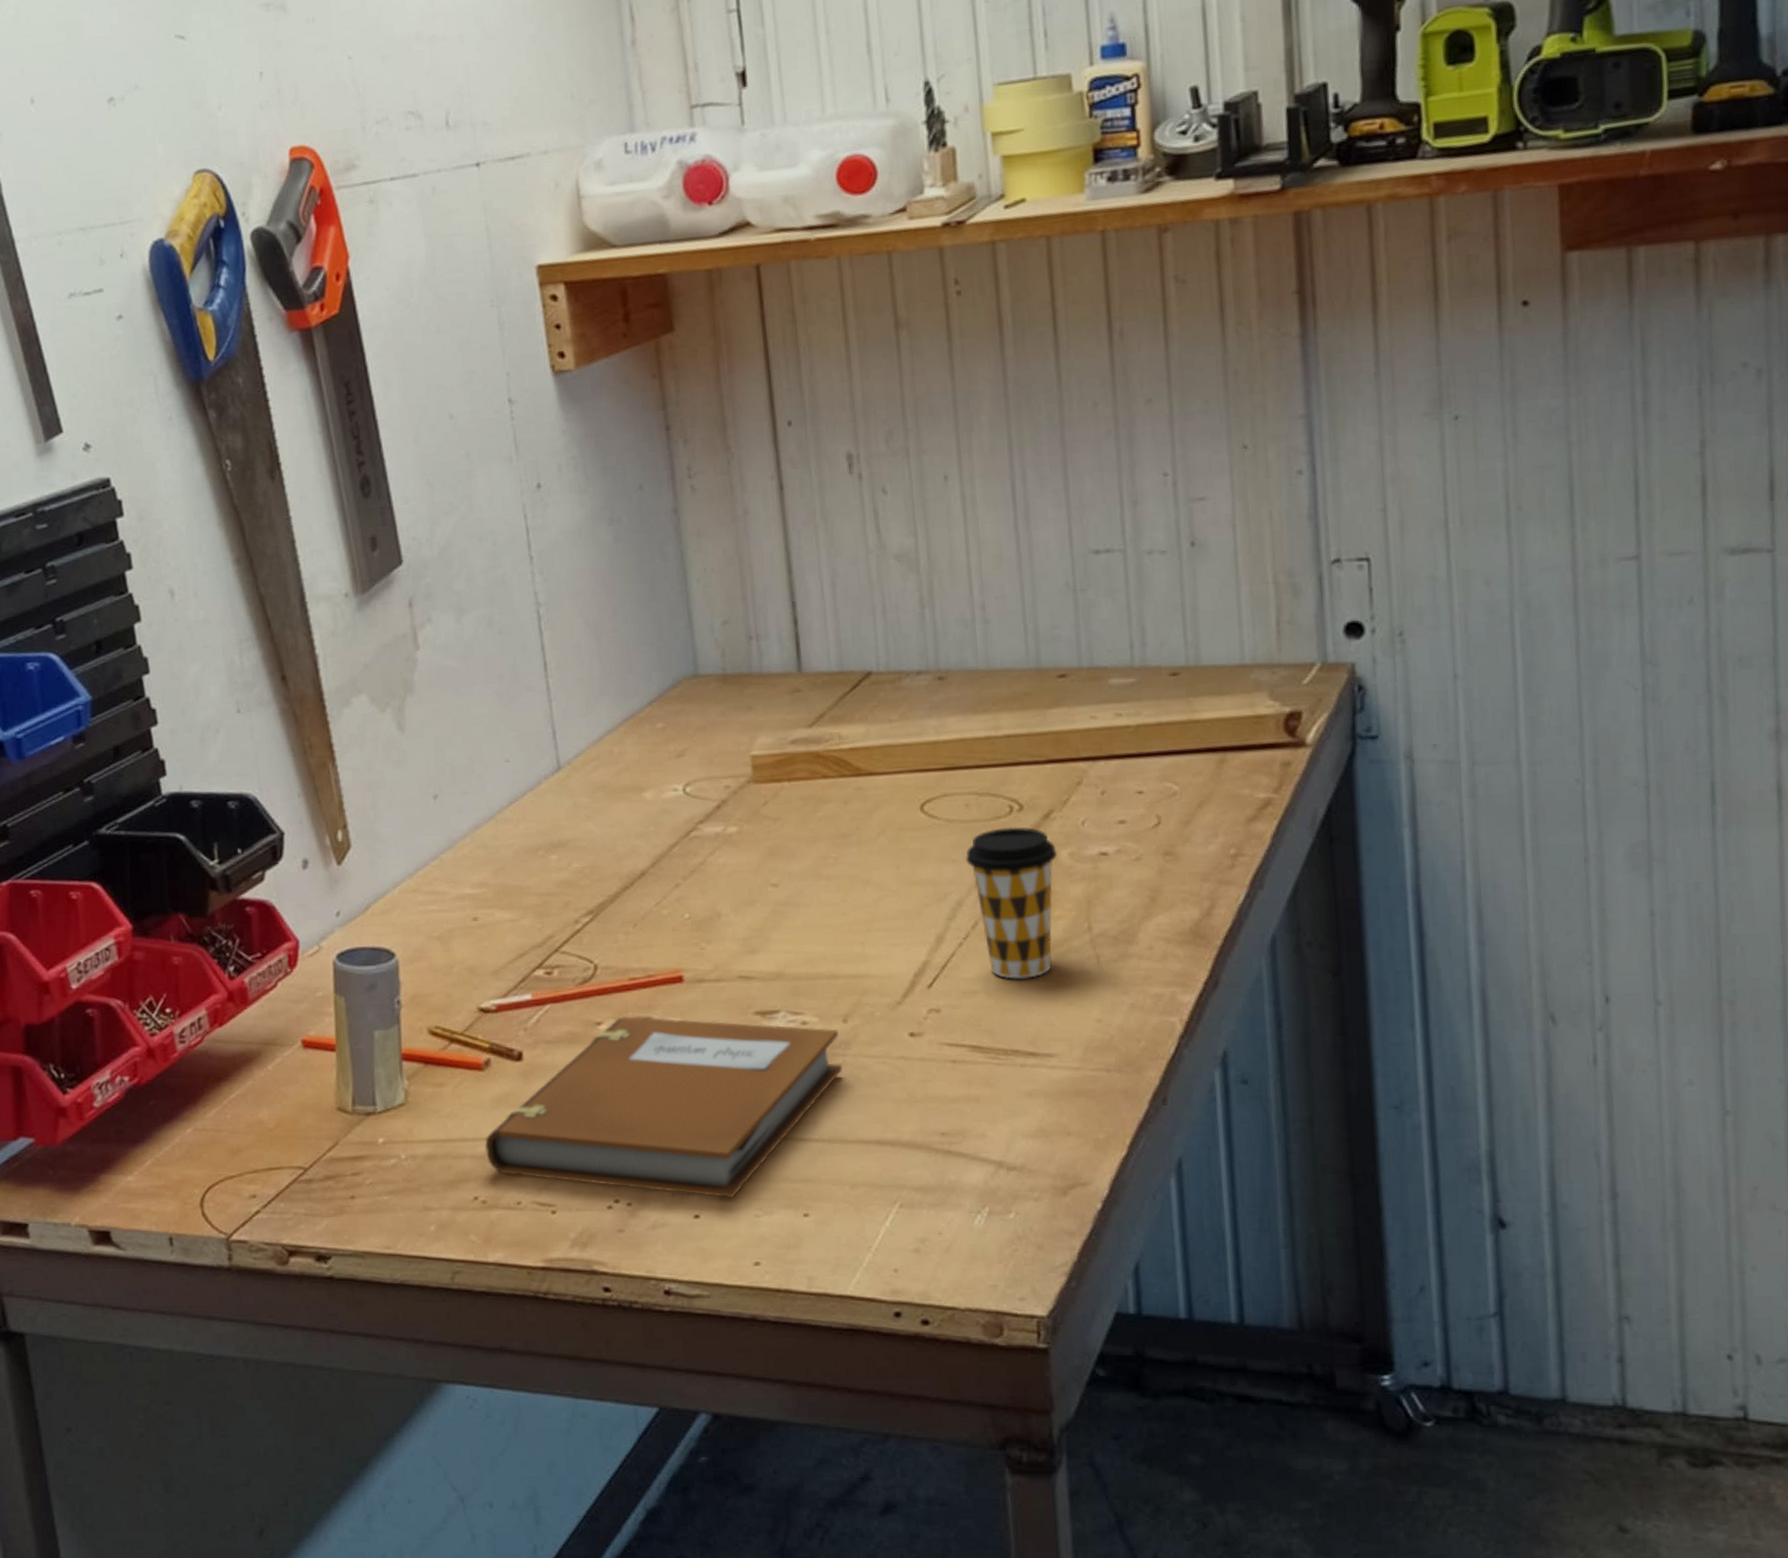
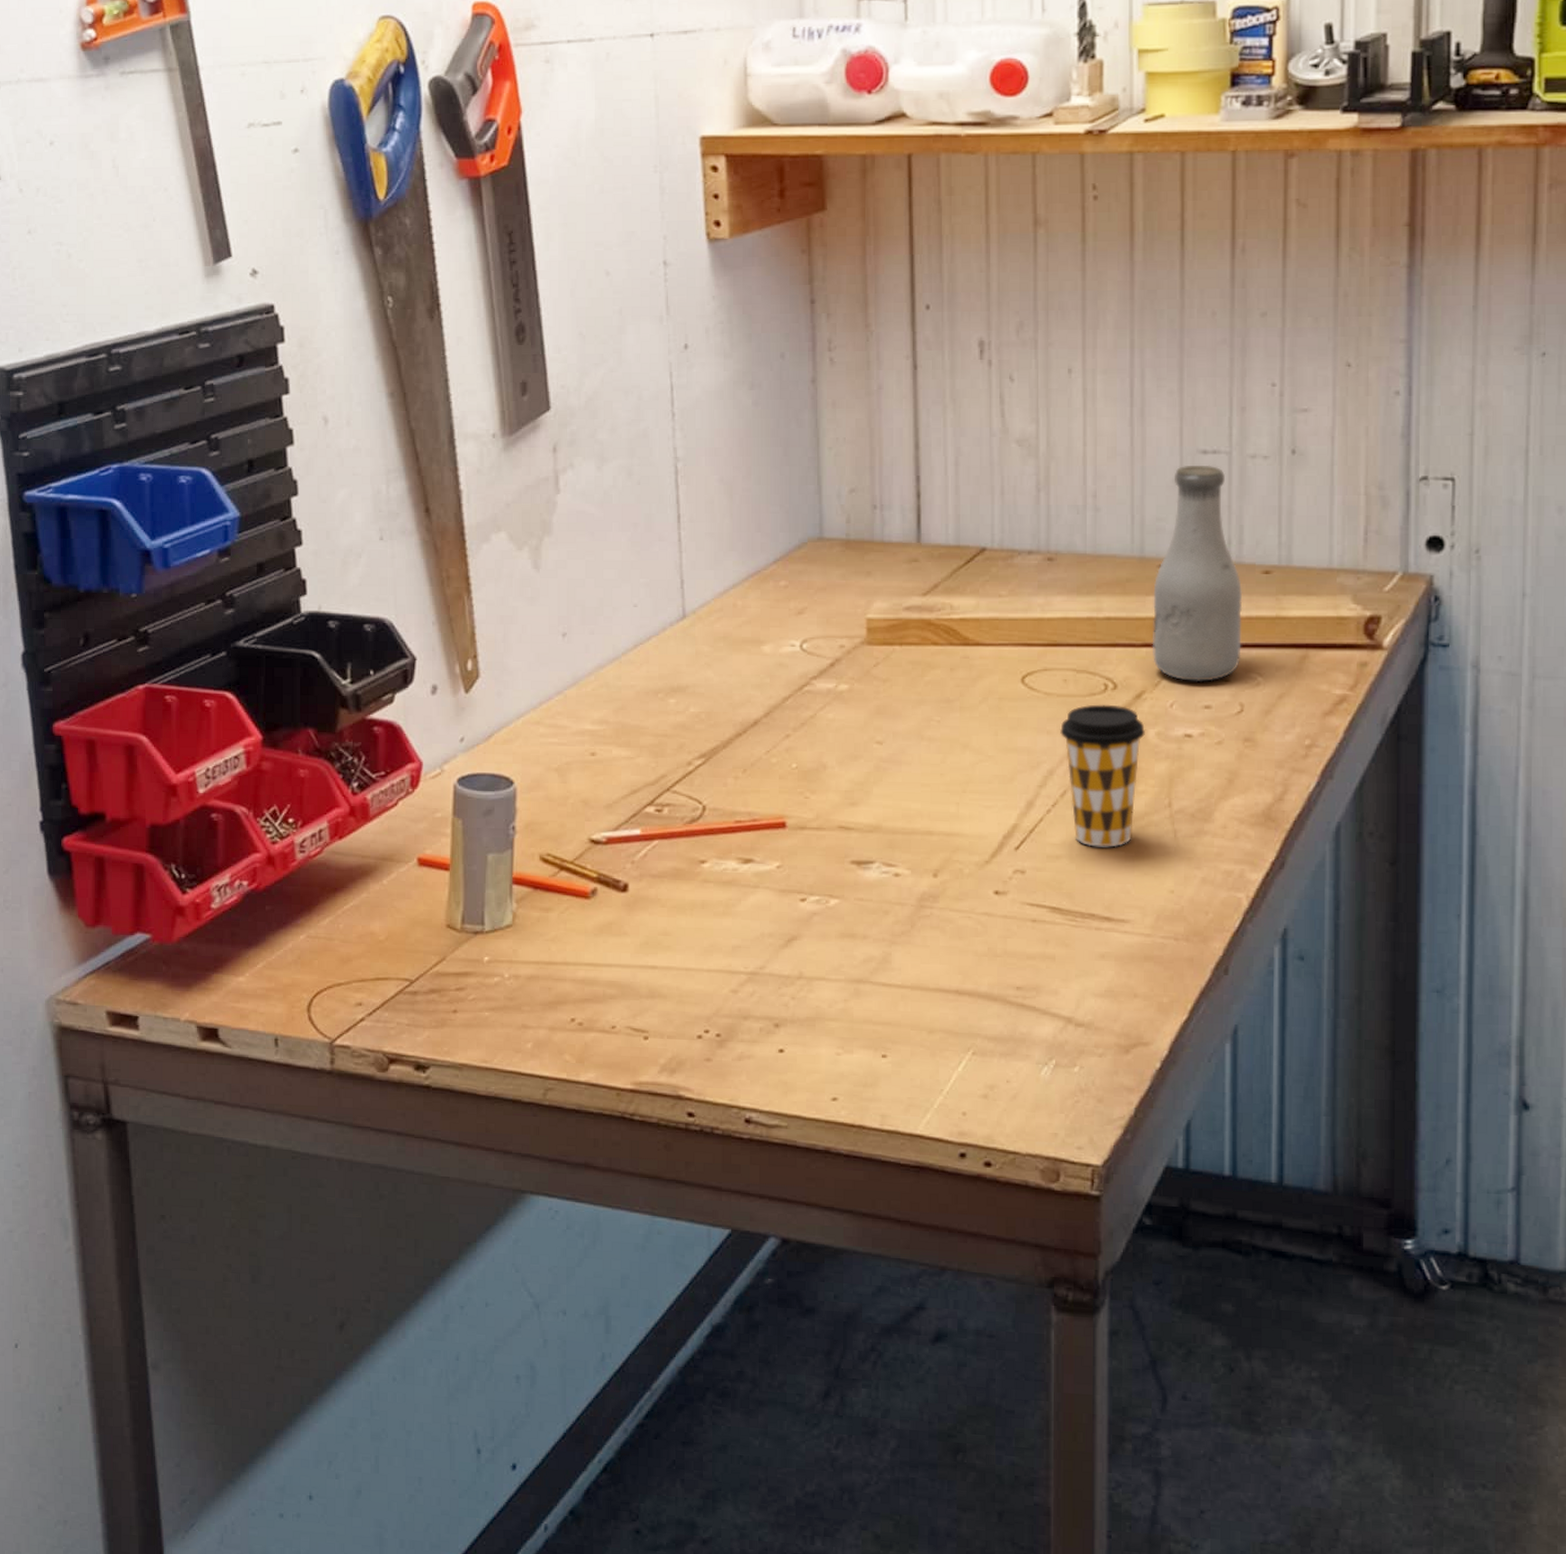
notebook: present [485,1015,842,1198] -> none [586,856,929,1035]
bottle: none [1054,565,1154,796] -> present [1152,465,1243,682]

